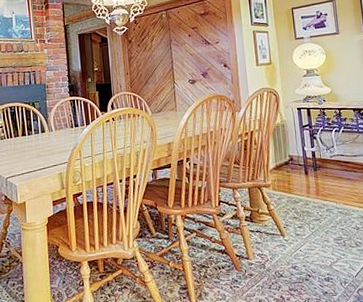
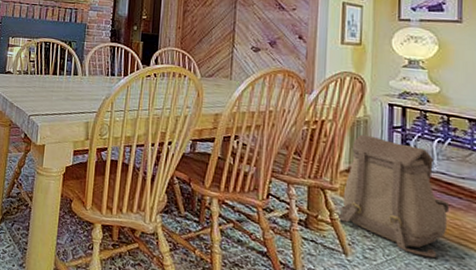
backpack: none [272,136,350,223] -> present [335,134,450,259]

